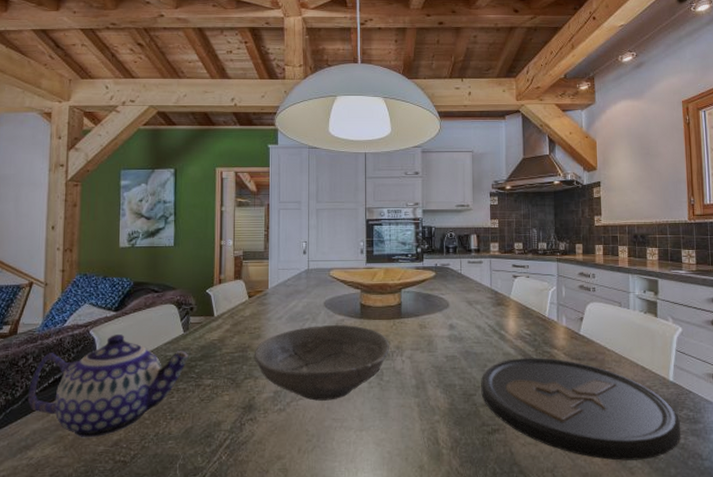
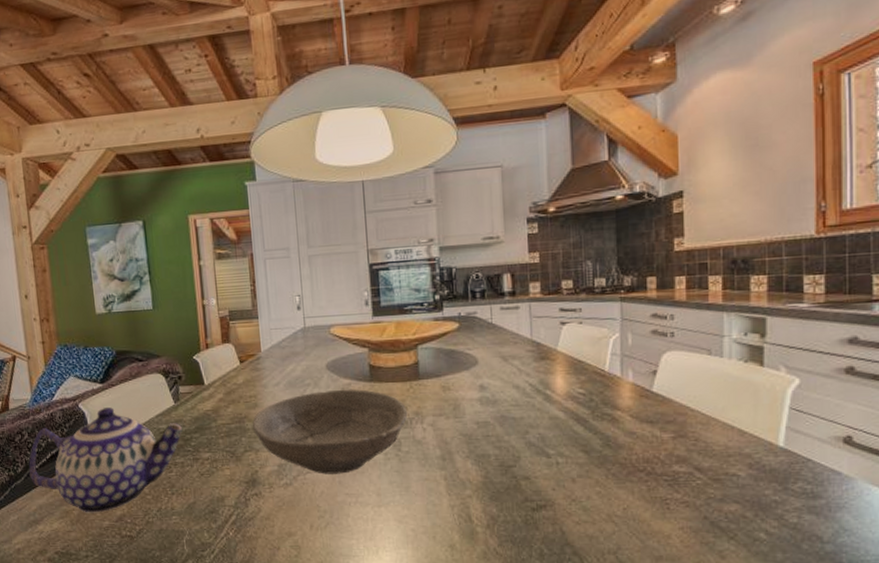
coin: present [481,358,681,461] -> none [521,421,793,542]

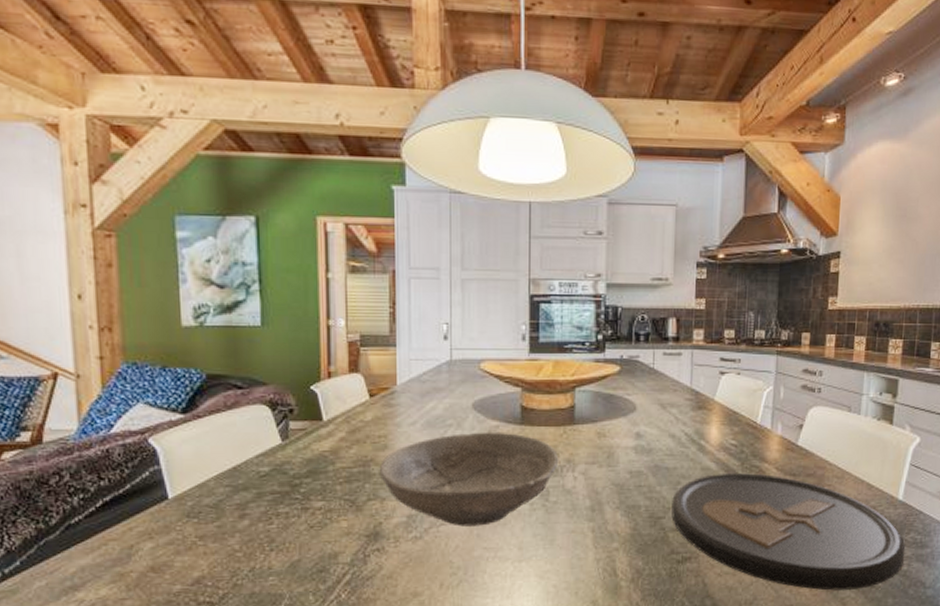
teapot: present [28,407,182,513] -> none [67,444,290,576]
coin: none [521,421,793,542] -> present [671,473,905,591]

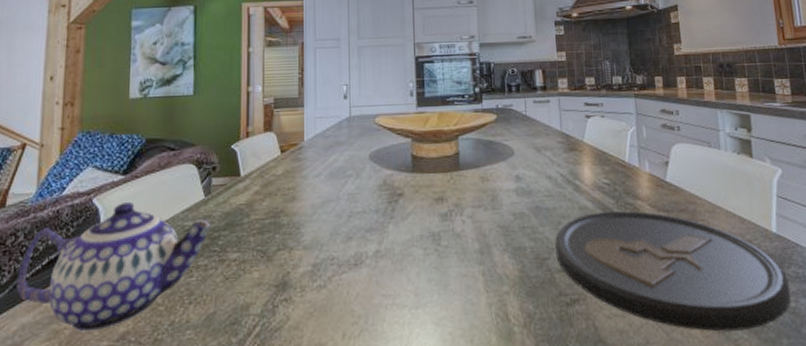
teapot: none [67,444,290,576] -> present [15,202,210,332]
bowl: present [379,431,559,526] -> none [288,180,448,274]

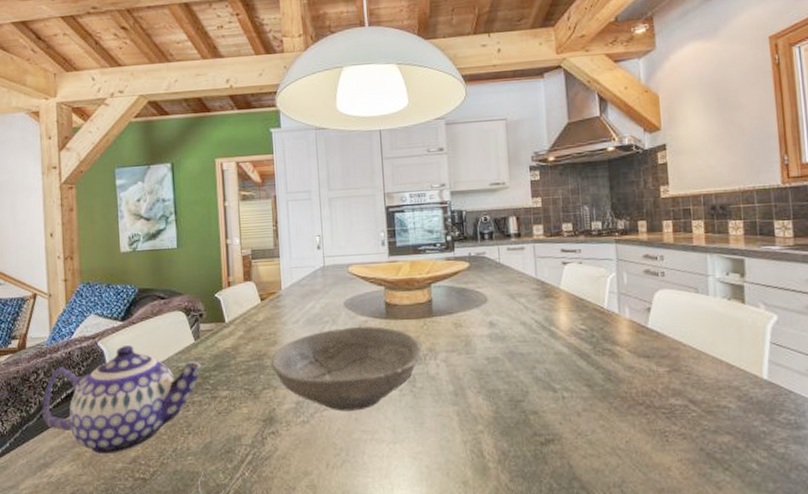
bowl: none [288,180,448,274] -> present [270,326,422,411]
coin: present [555,210,791,332] -> none [529,356,780,474]

